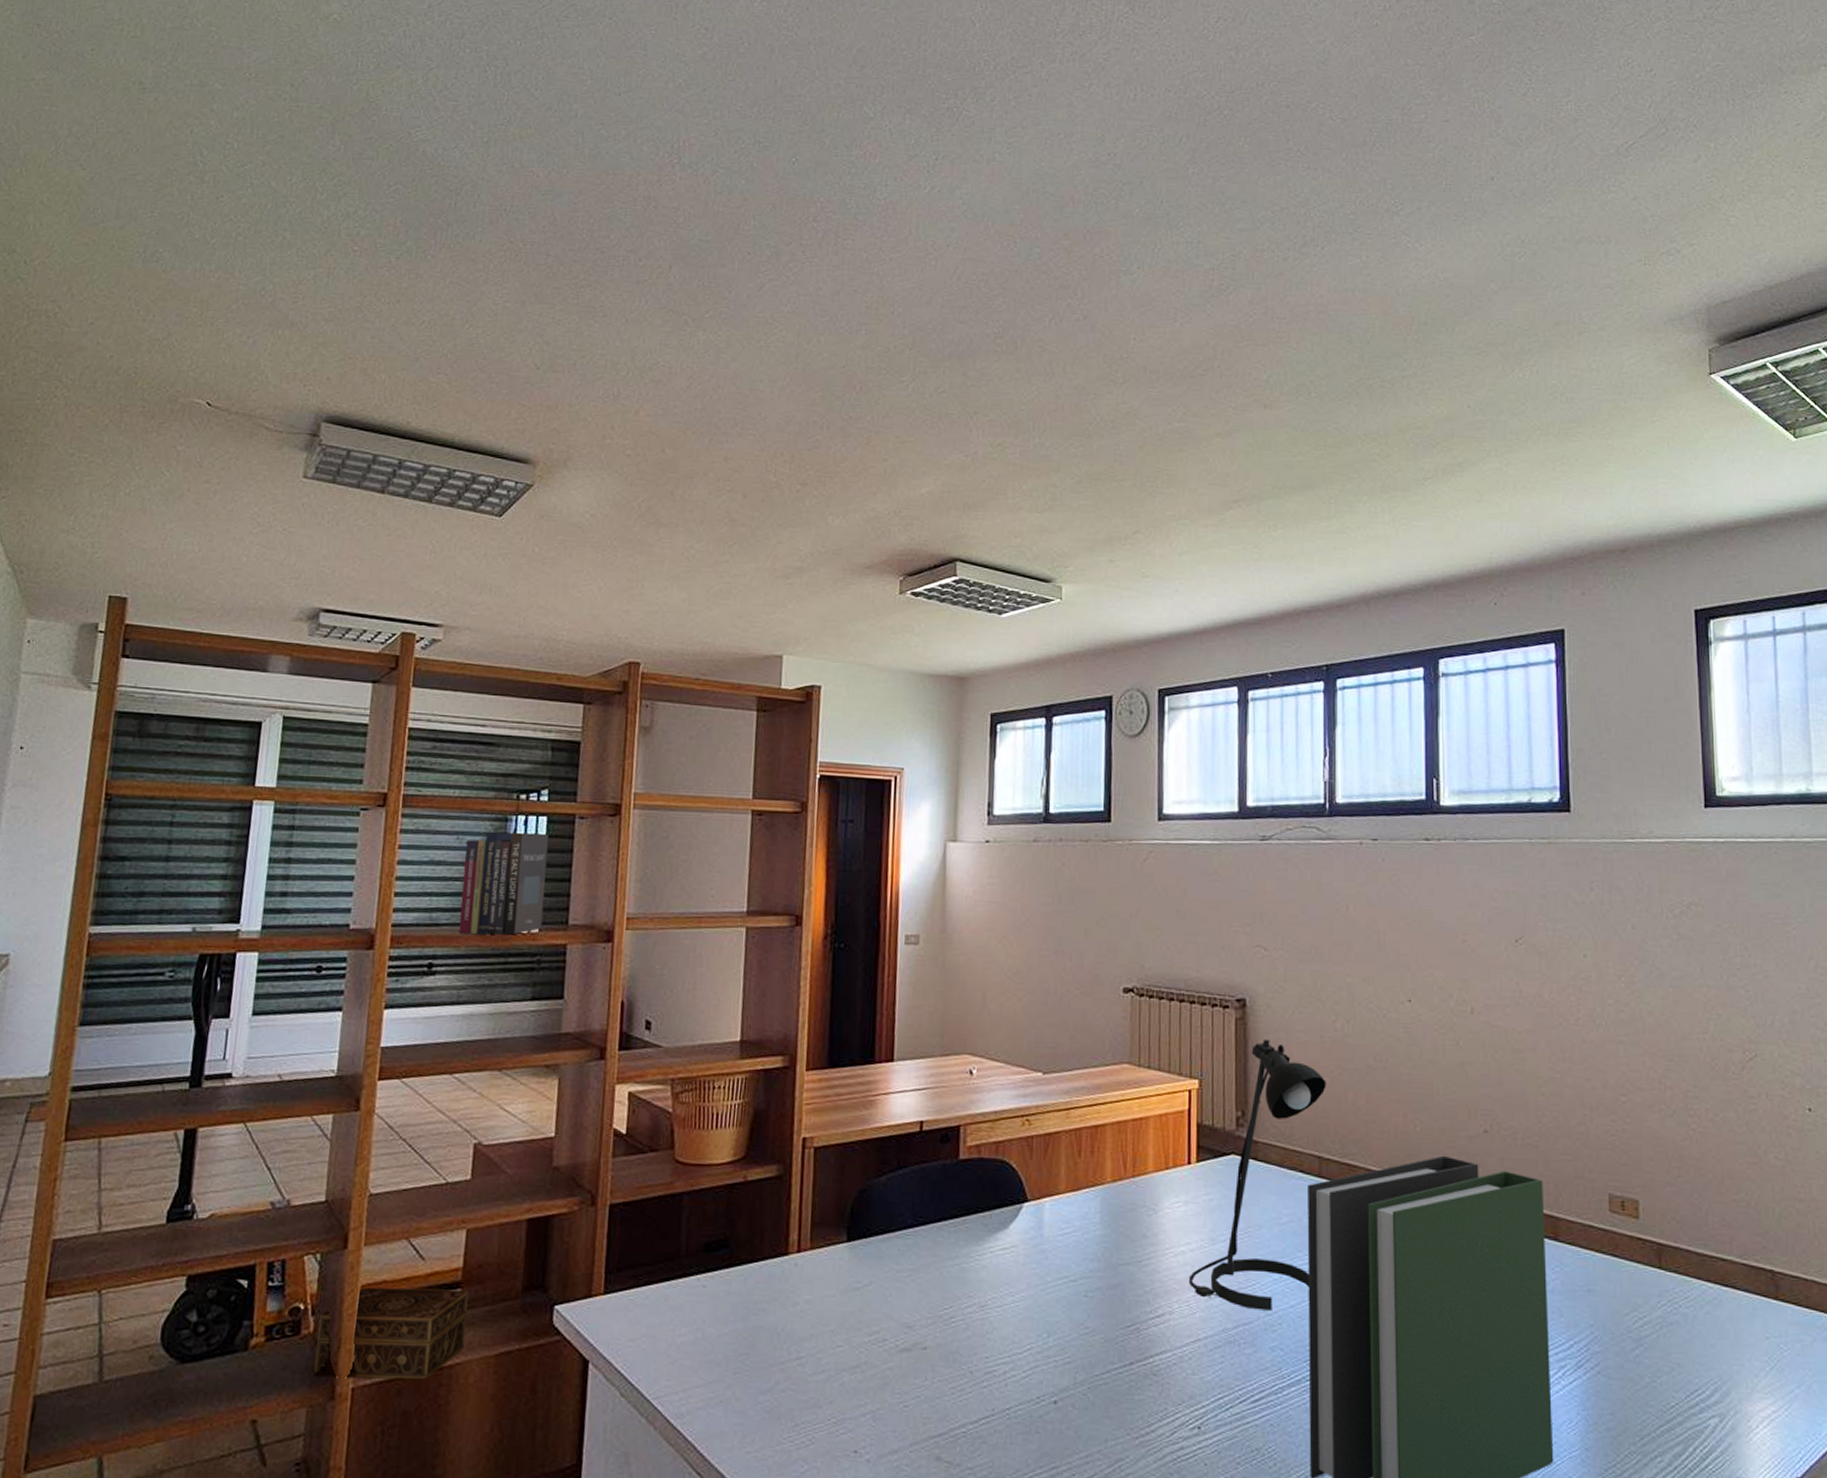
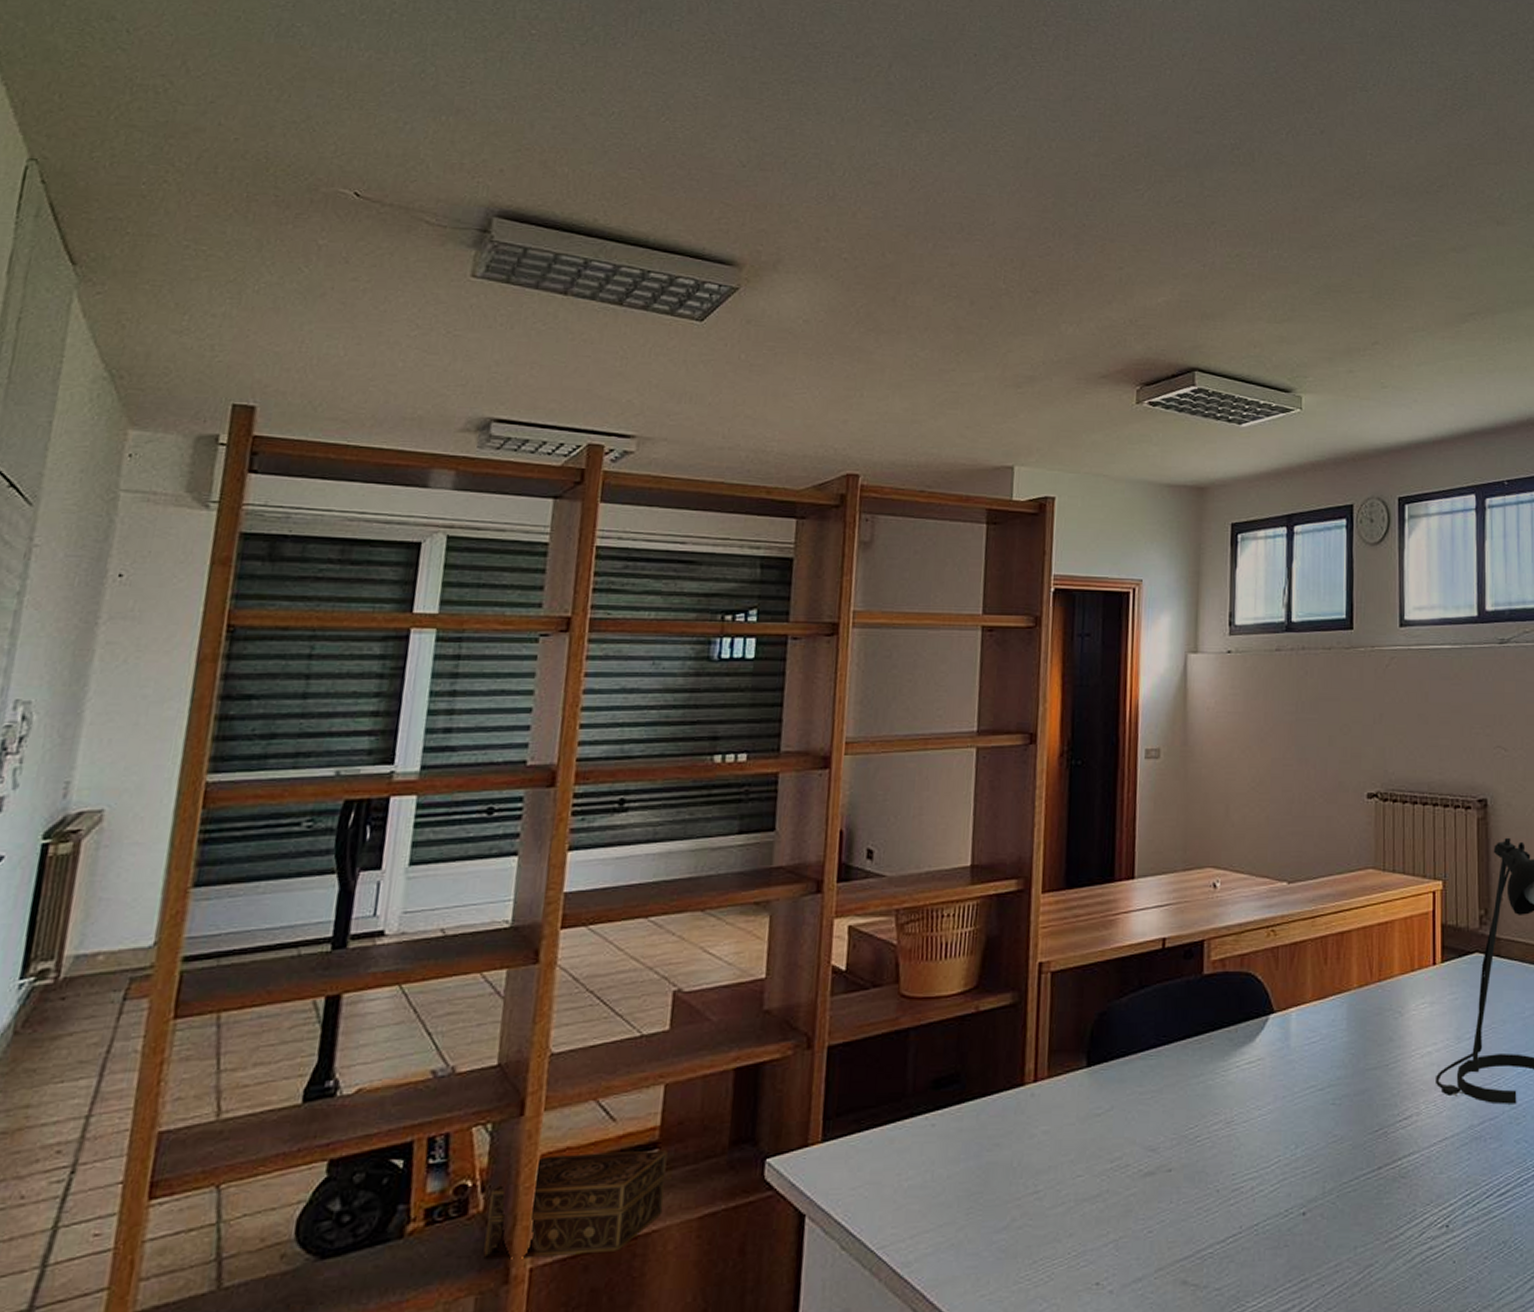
books: present [458,832,549,935] -> none [655,655,758,767]

